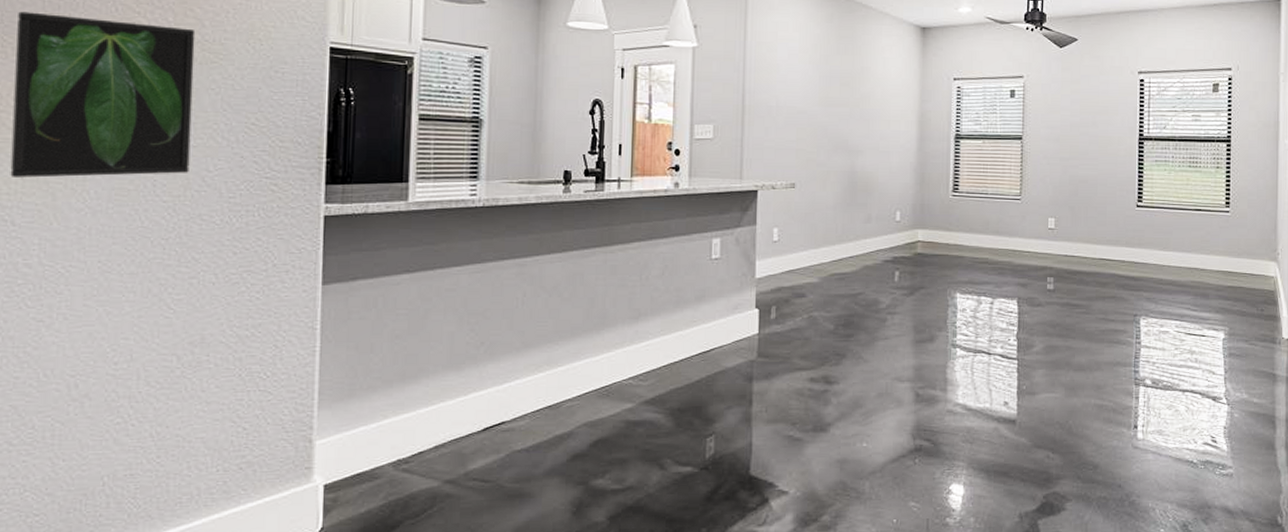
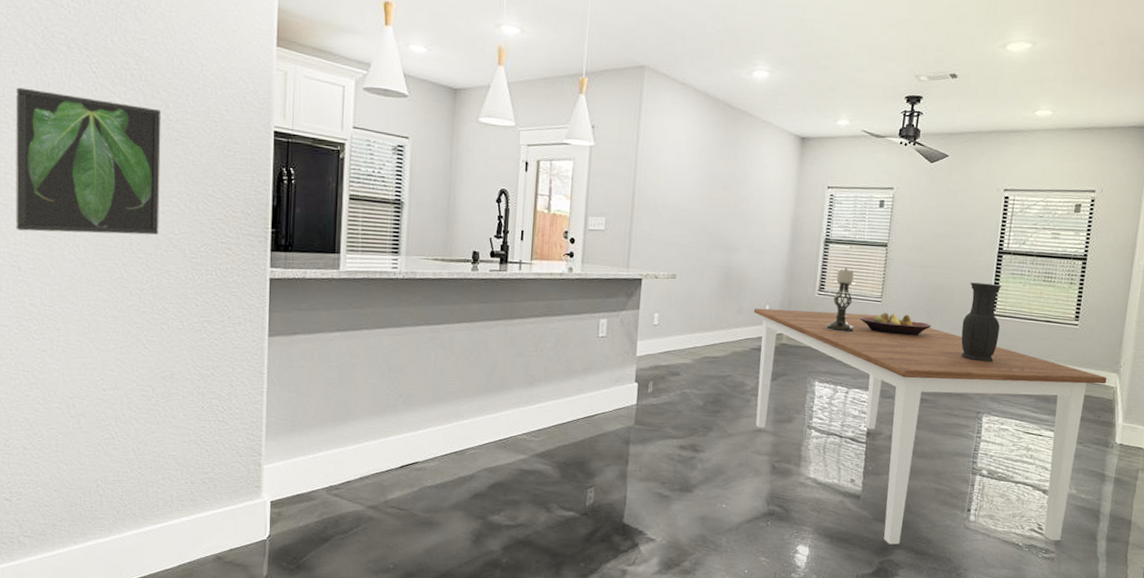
dining table: none [883,214,1266,474] -> present [753,308,1107,545]
candle holder: none [964,165,994,237] -> present [826,267,857,333]
fruit bowl: none [999,212,1076,235] -> present [860,313,932,336]
vase: none [1109,173,1148,259] -> present [961,282,1002,363]

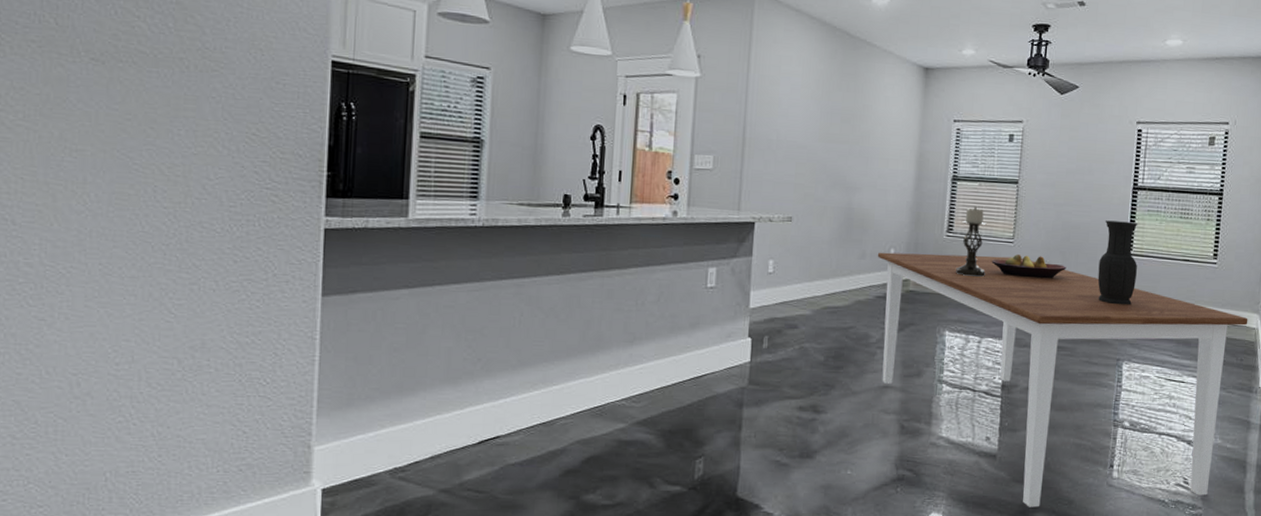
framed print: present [15,87,162,235] -> none [10,10,196,181]

